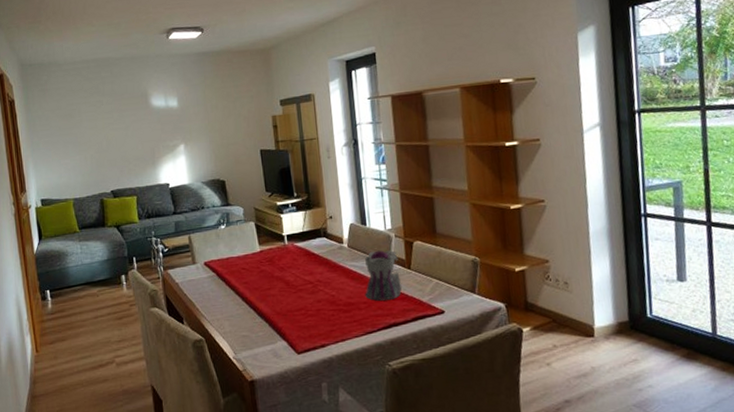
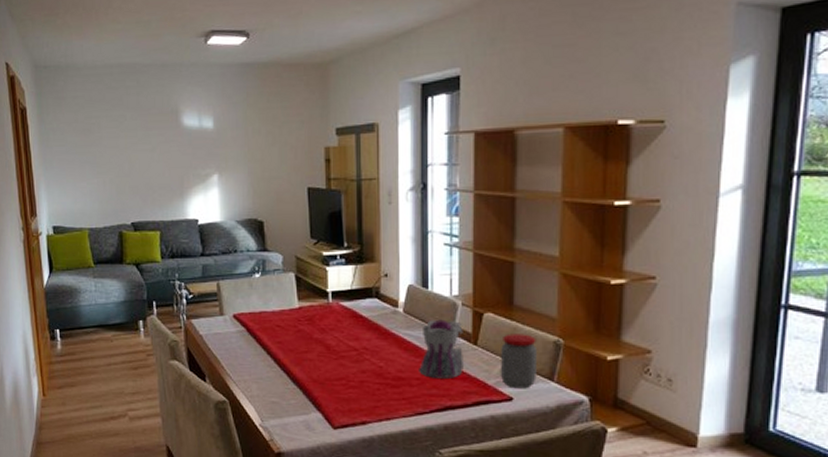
jar: none [430,256,462,303] -> present [500,334,538,389]

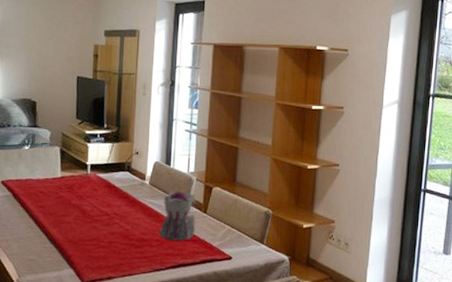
jar: present [500,334,538,389] -> none [223,205,253,250]

